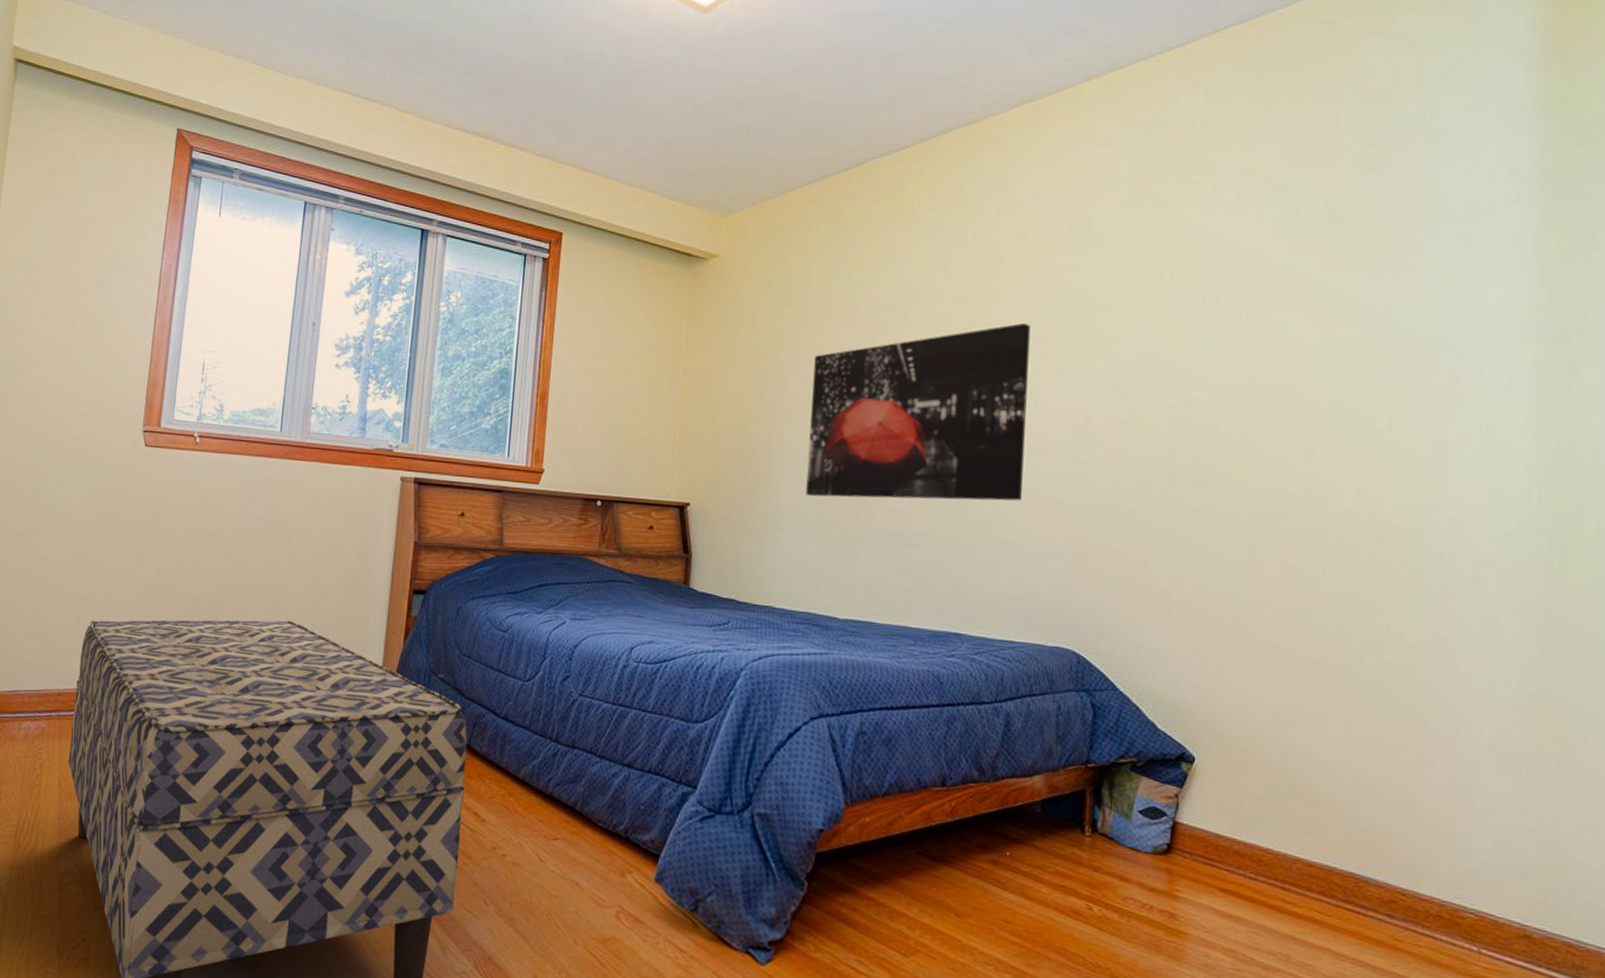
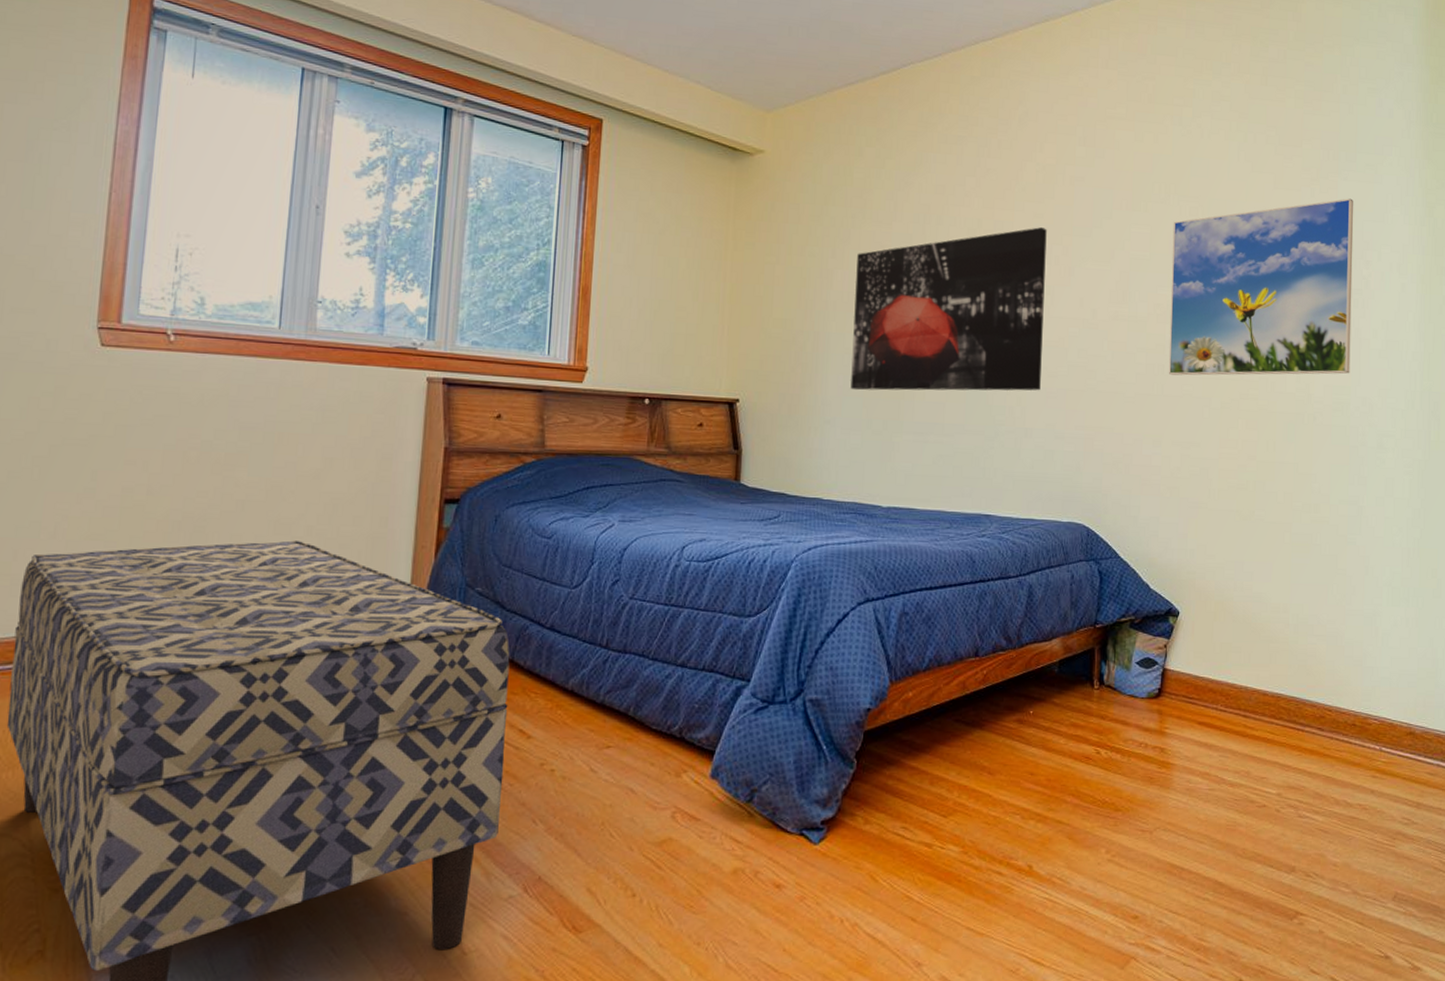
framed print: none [1181,278,1436,489] -> present [1168,198,1354,376]

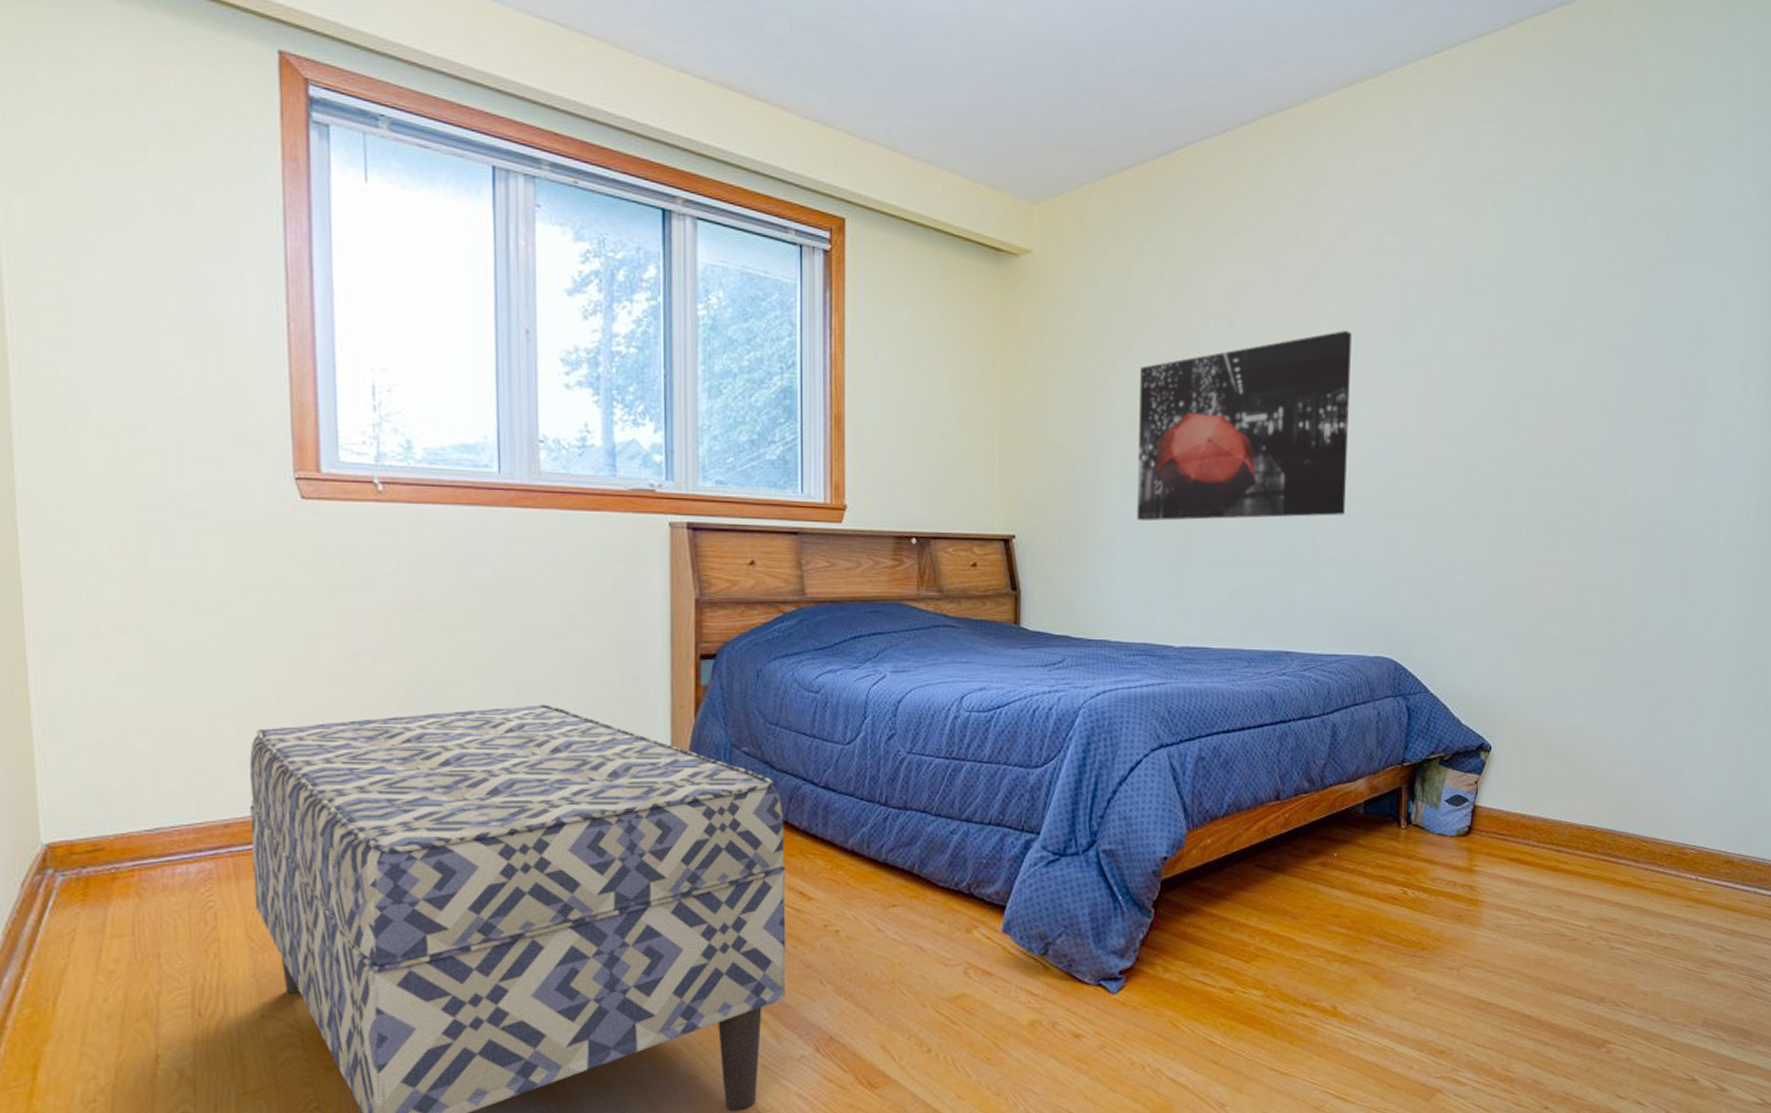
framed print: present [1168,198,1354,376] -> none [1484,286,1694,494]

